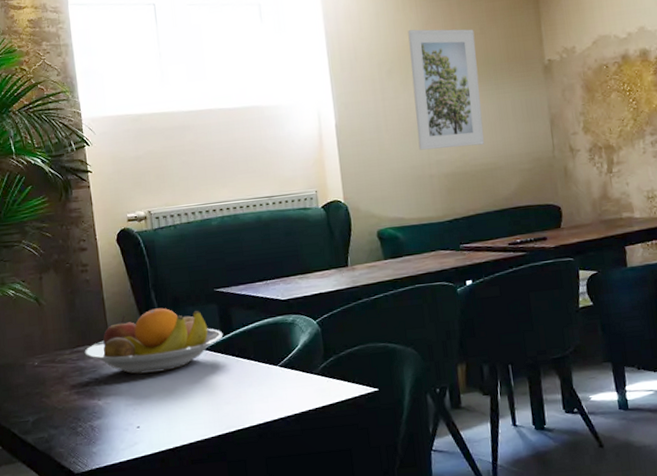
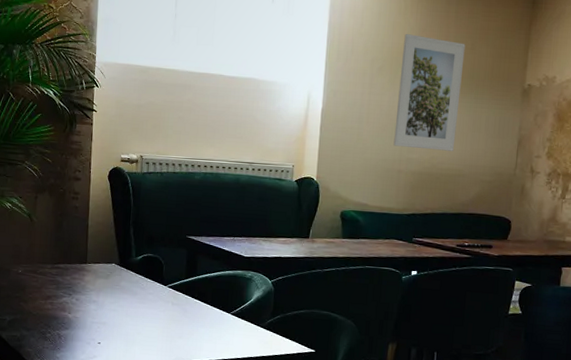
fruit bowl: present [84,308,223,374] -> none [63,243,187,300]

